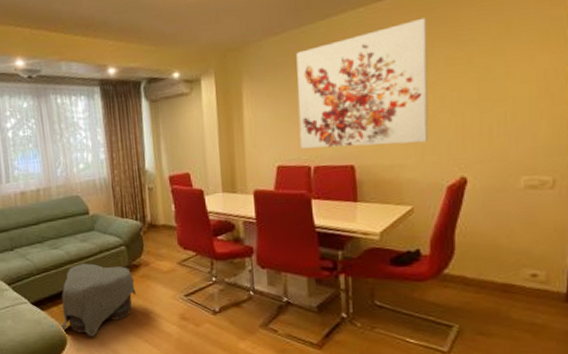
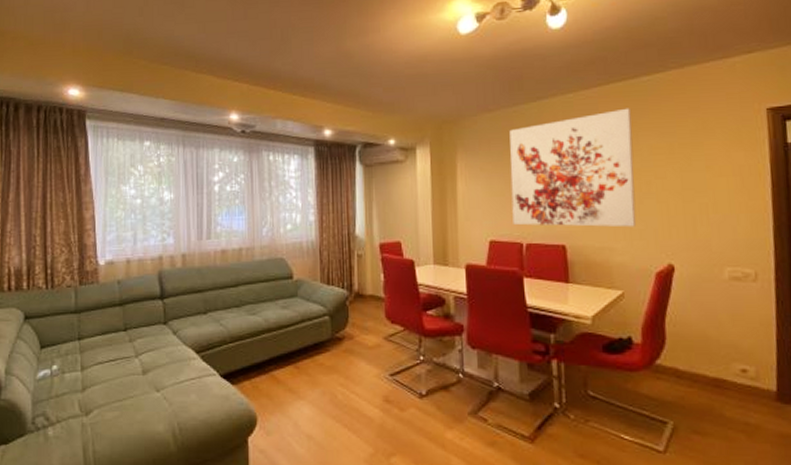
ottoman: present [59,263,136,337] -> none [249,333,337,419]

